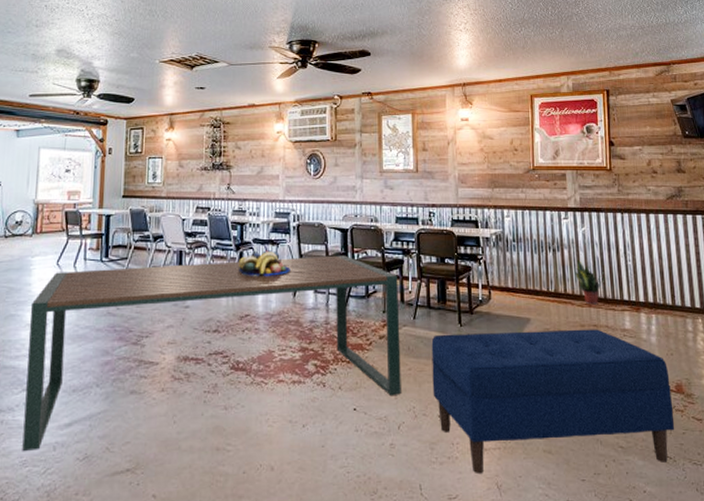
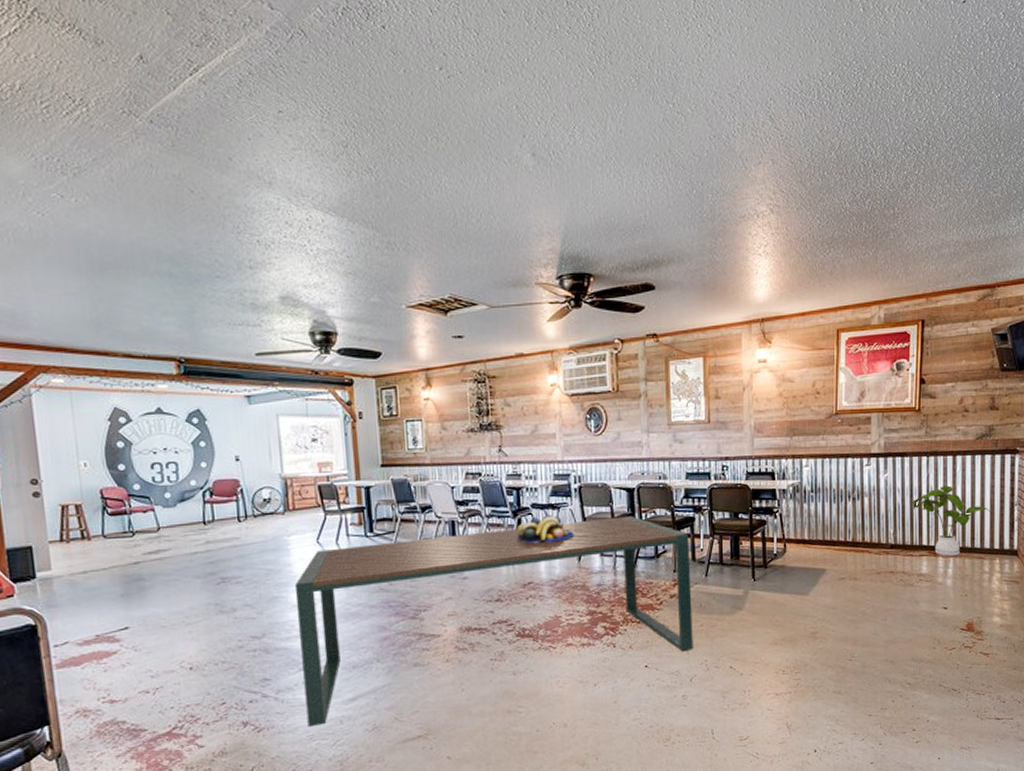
bench: present [431,329,675,475] -> none [724,575,963,717]
potted plant: present [574,259,605,305] -> none [874,507,905,552]
house plant: none [610,242,688,313] -> present [911,485,991,557]

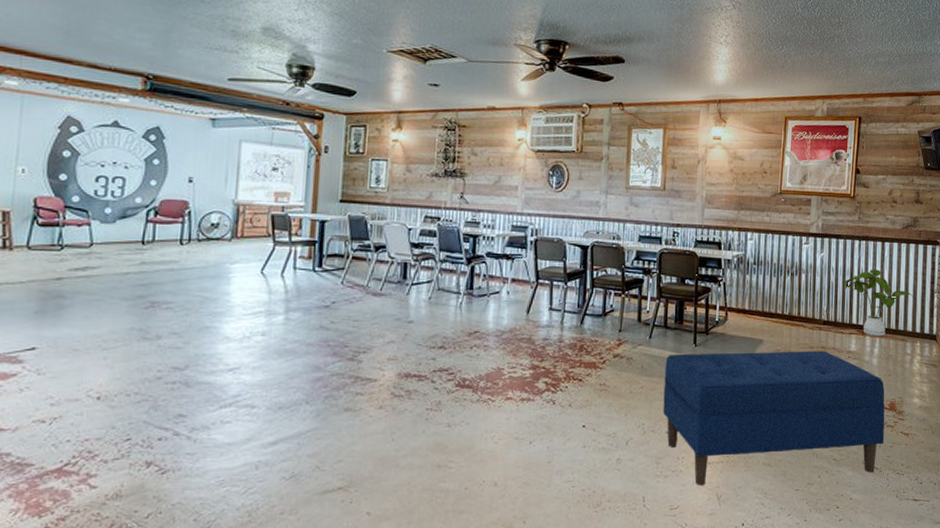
dining table: present [294,516,693,728] -> none [219,272,637,472]
fruit bowl: present [516,514,574,544] -> none [468,264,525,293]
bench: none [724,575,963,717] -> present [662,351,885,486]

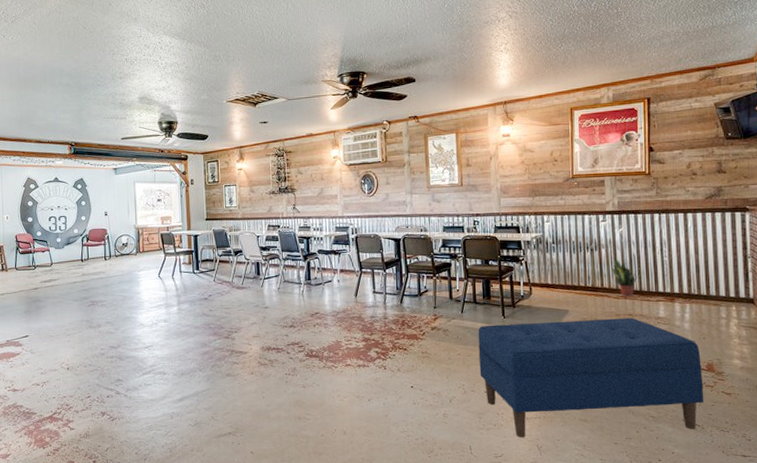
potted plant: none [809,284,838,328] -> present [611,257,641,297]
house plant: present [844,269,914,337] -> none [646,239,724,303]

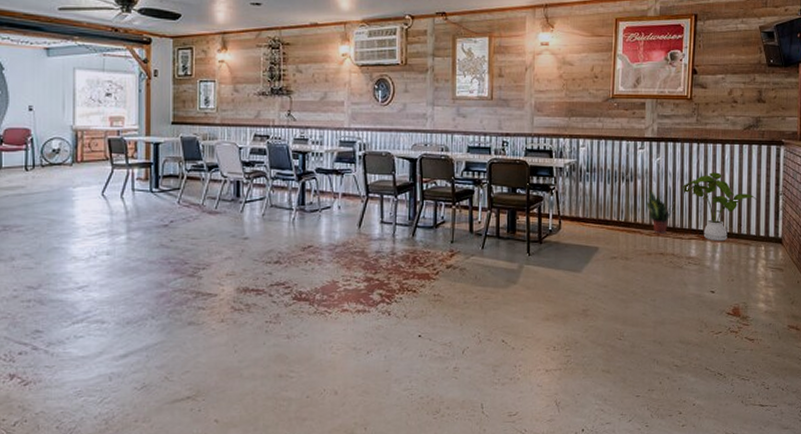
bench: present [478,317,704,438] -> none [498,257,729,393]
house plant: none [646,239,724,303] -> present [682,172,757,242]

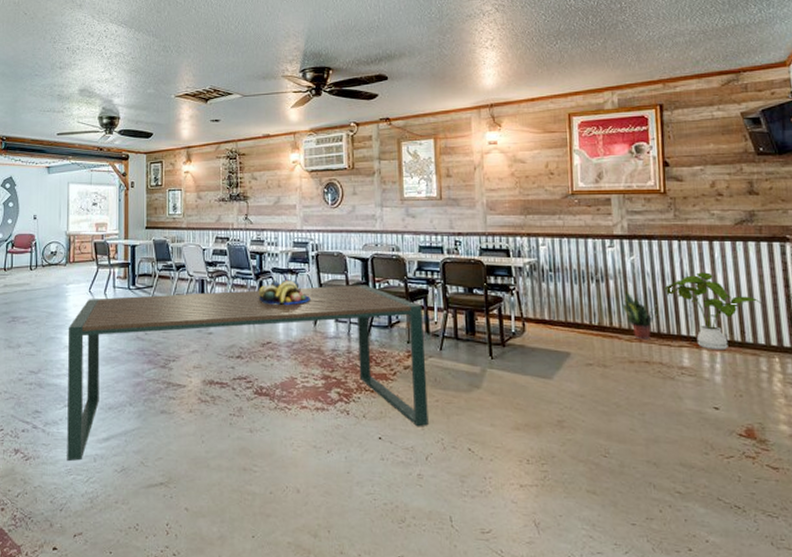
dining table: none [75,185,468,383] -> present [67,285,428,462]
fruit bowl: none [300,179,356,208] -> present [258,278,310,306]

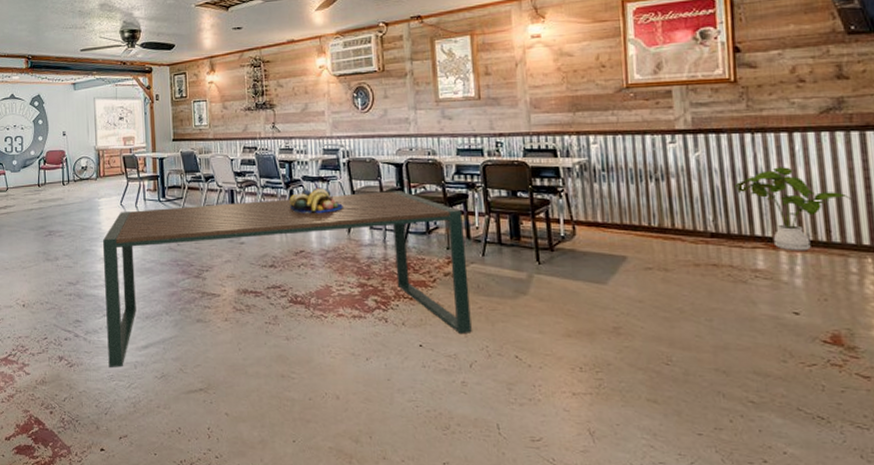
potted plant: present [622,290,659,340] -> none [685,189,729,241]

